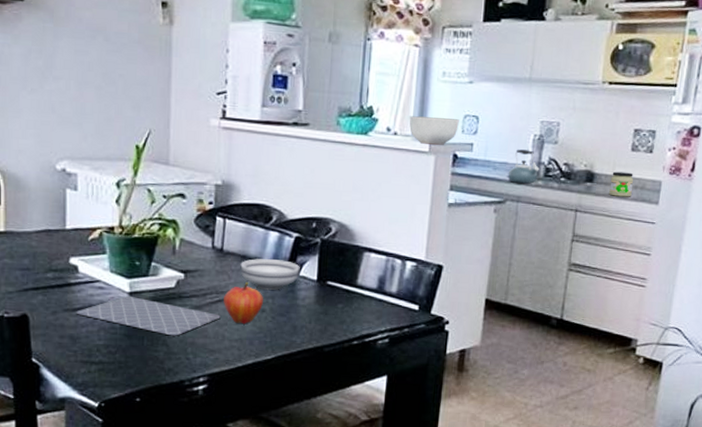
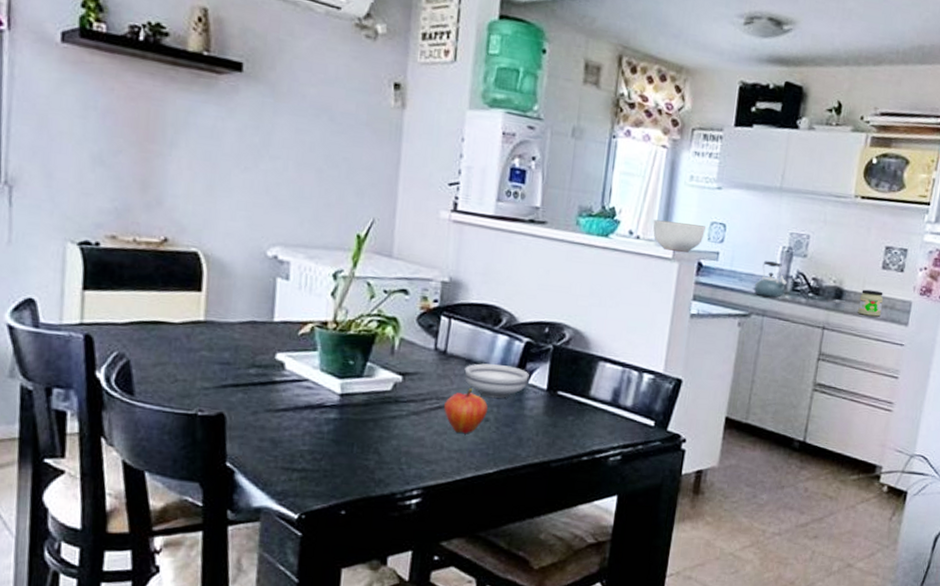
placemat: present [76,296,221,336] -> none [279,398,440,444]

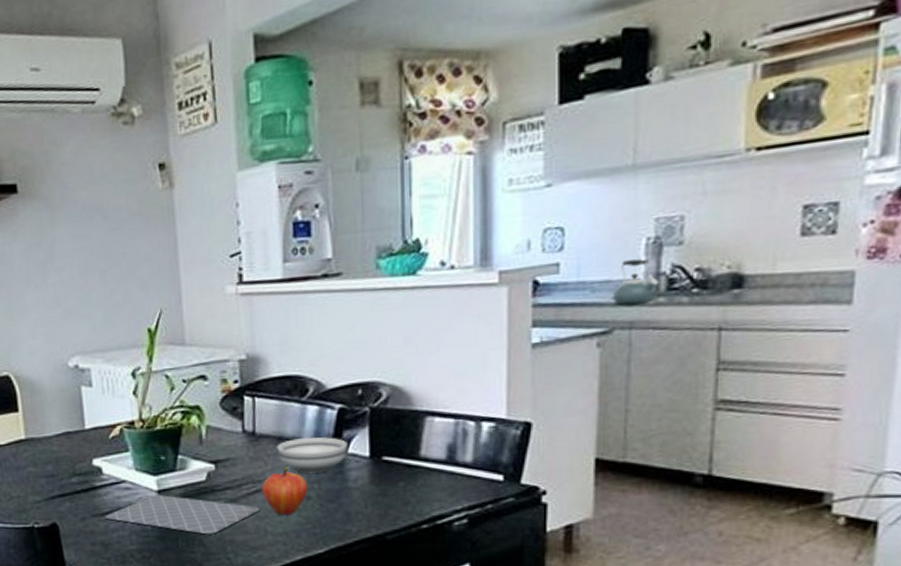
placemat: none [279,398,440,444] -> present [105,495,260,535]
bowl: present [652,219,706,252] -> none [468,235,537,275]
jar: present [858,289,884,317] -> none [770,266,809,302]

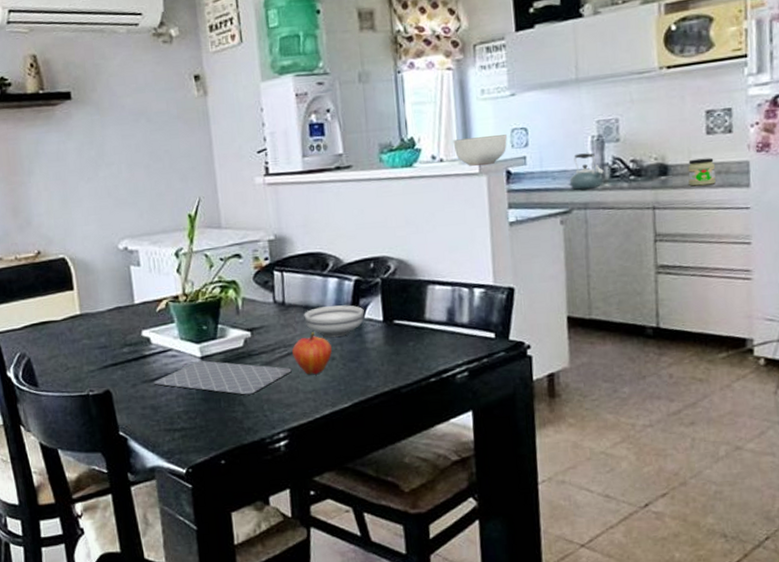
bowl: none [468,235,537,275] -> present [453,134,507,166]
jar: none [770,266,809,302] -> present [687,158,716,187]

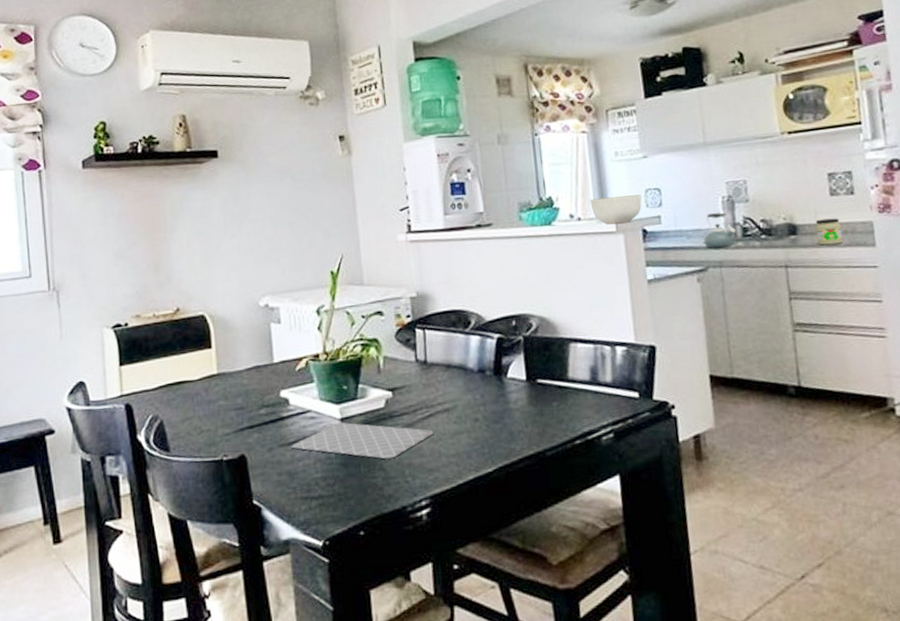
fruit: present [292,332,333,375] -> none [434,392,476,437]
bowl: present [304,305,365,337] -> none [446,363,507,397]

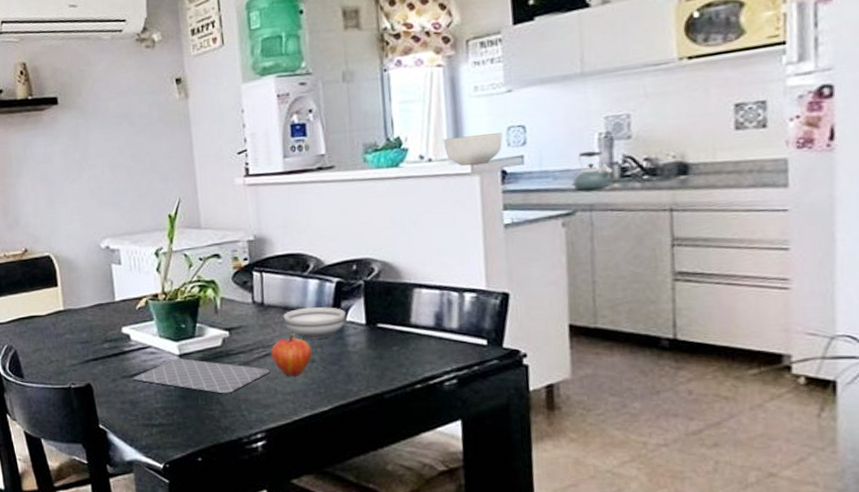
fruit: none [434,392,476,437] -> present [271,334,313,377]
bowl: none [446,363,507,397] -> present [283,307,346,339]
jar: present [815,218,843,246] -> none [712,155,746,187]

